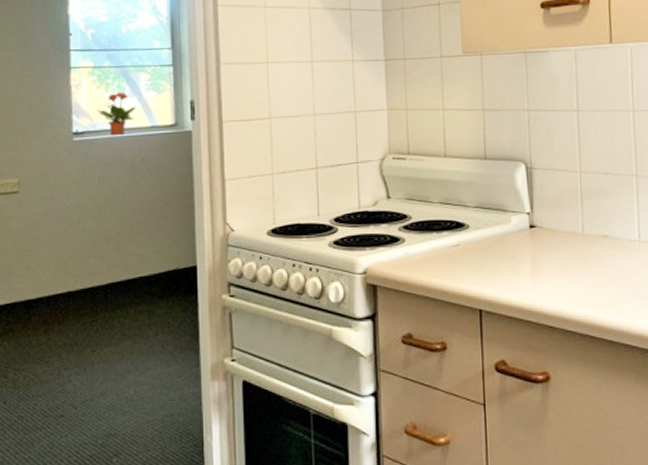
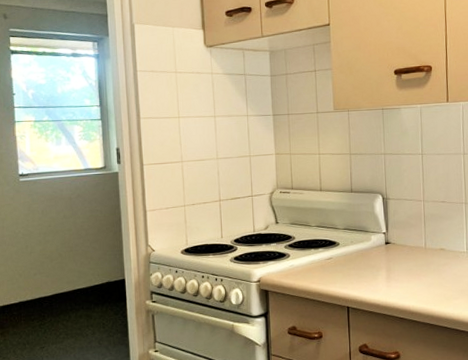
potted plant: present [97,92,135,136] -> none [39,141,71,177]

